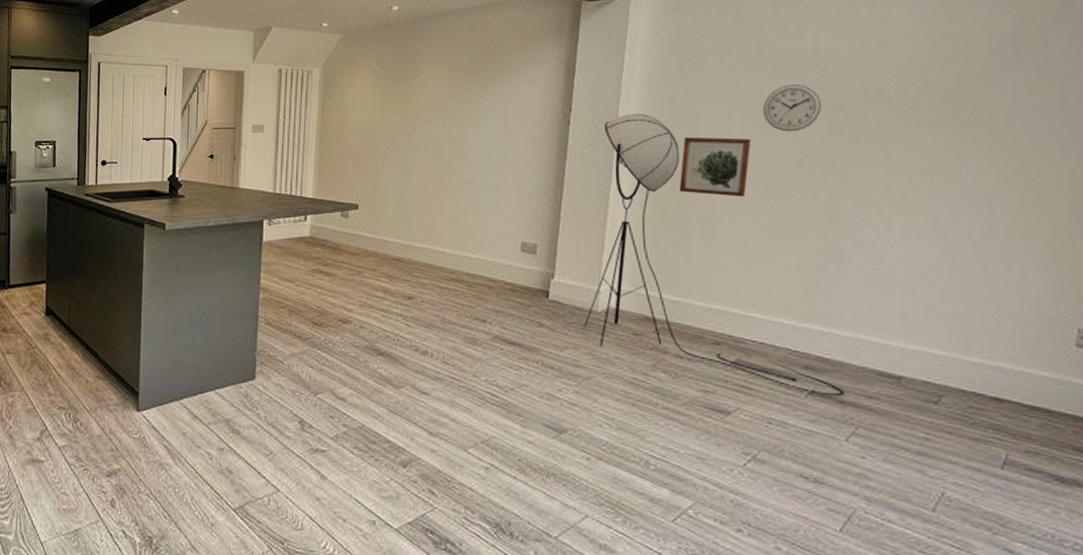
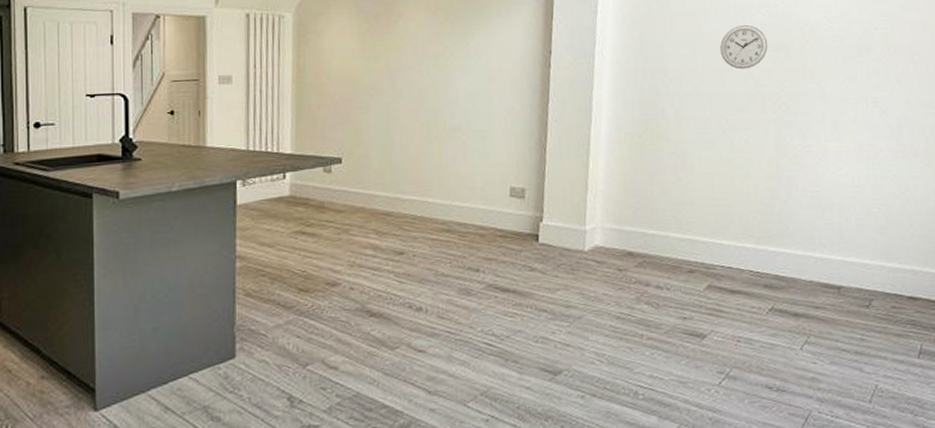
floor lamp: present [584,114,845,397] -> none [573,55,798,311]
wall art: present [679,137,751,197] -> none [652,76,712,132]

